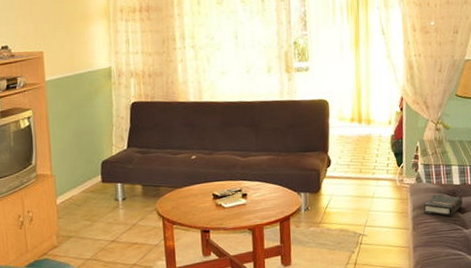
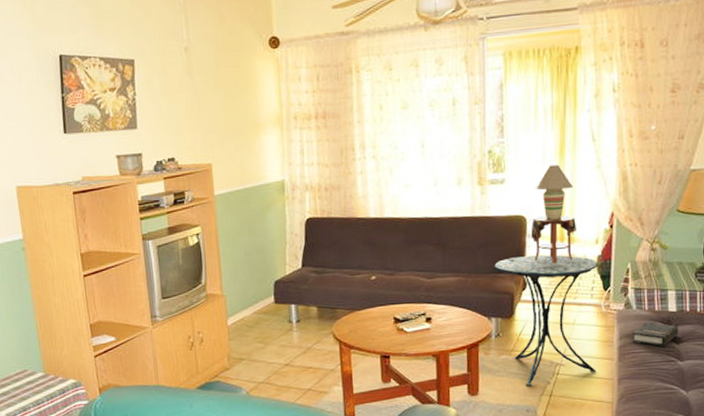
side table: none [302,135,394,256] -> present [494,255,599,386]
table lamp: none [314,55,372,143] -> present [508,164,576,264]

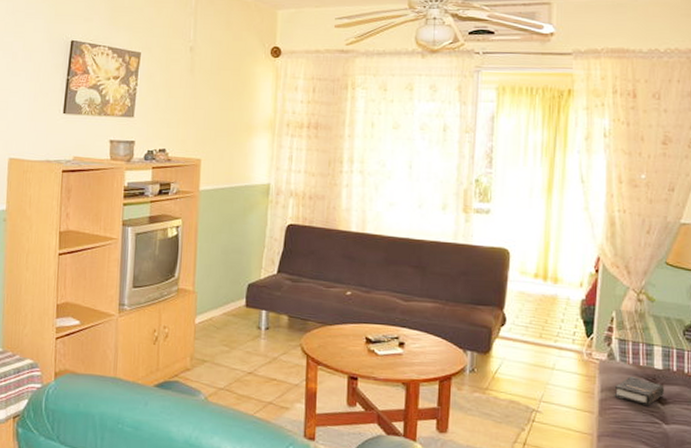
side table: present [494,255,599,386] -> none [473,290,583,430]
table lamp: present [508,164,576,264] -> none [488,201,561,302]

